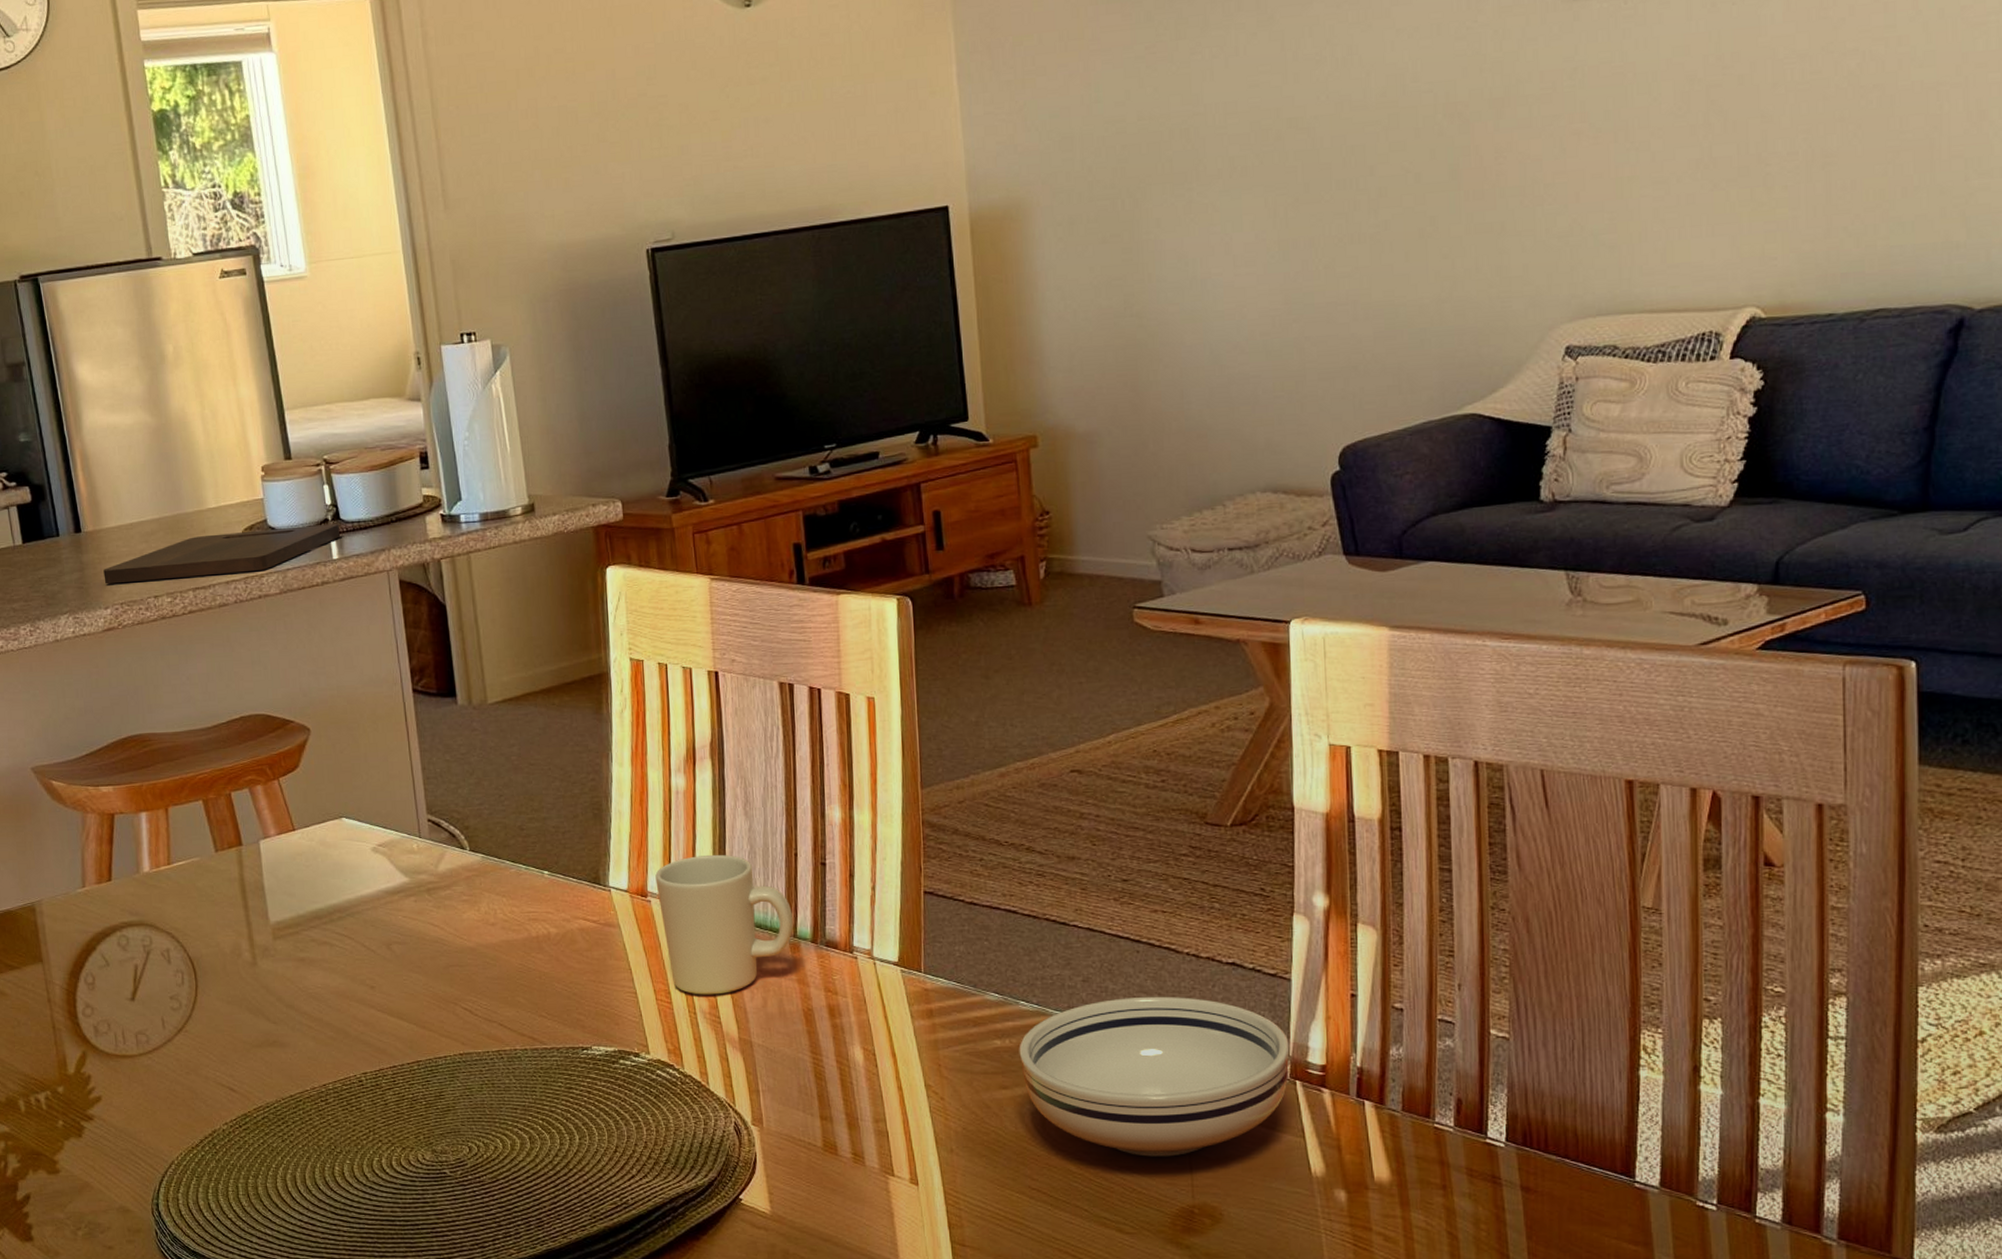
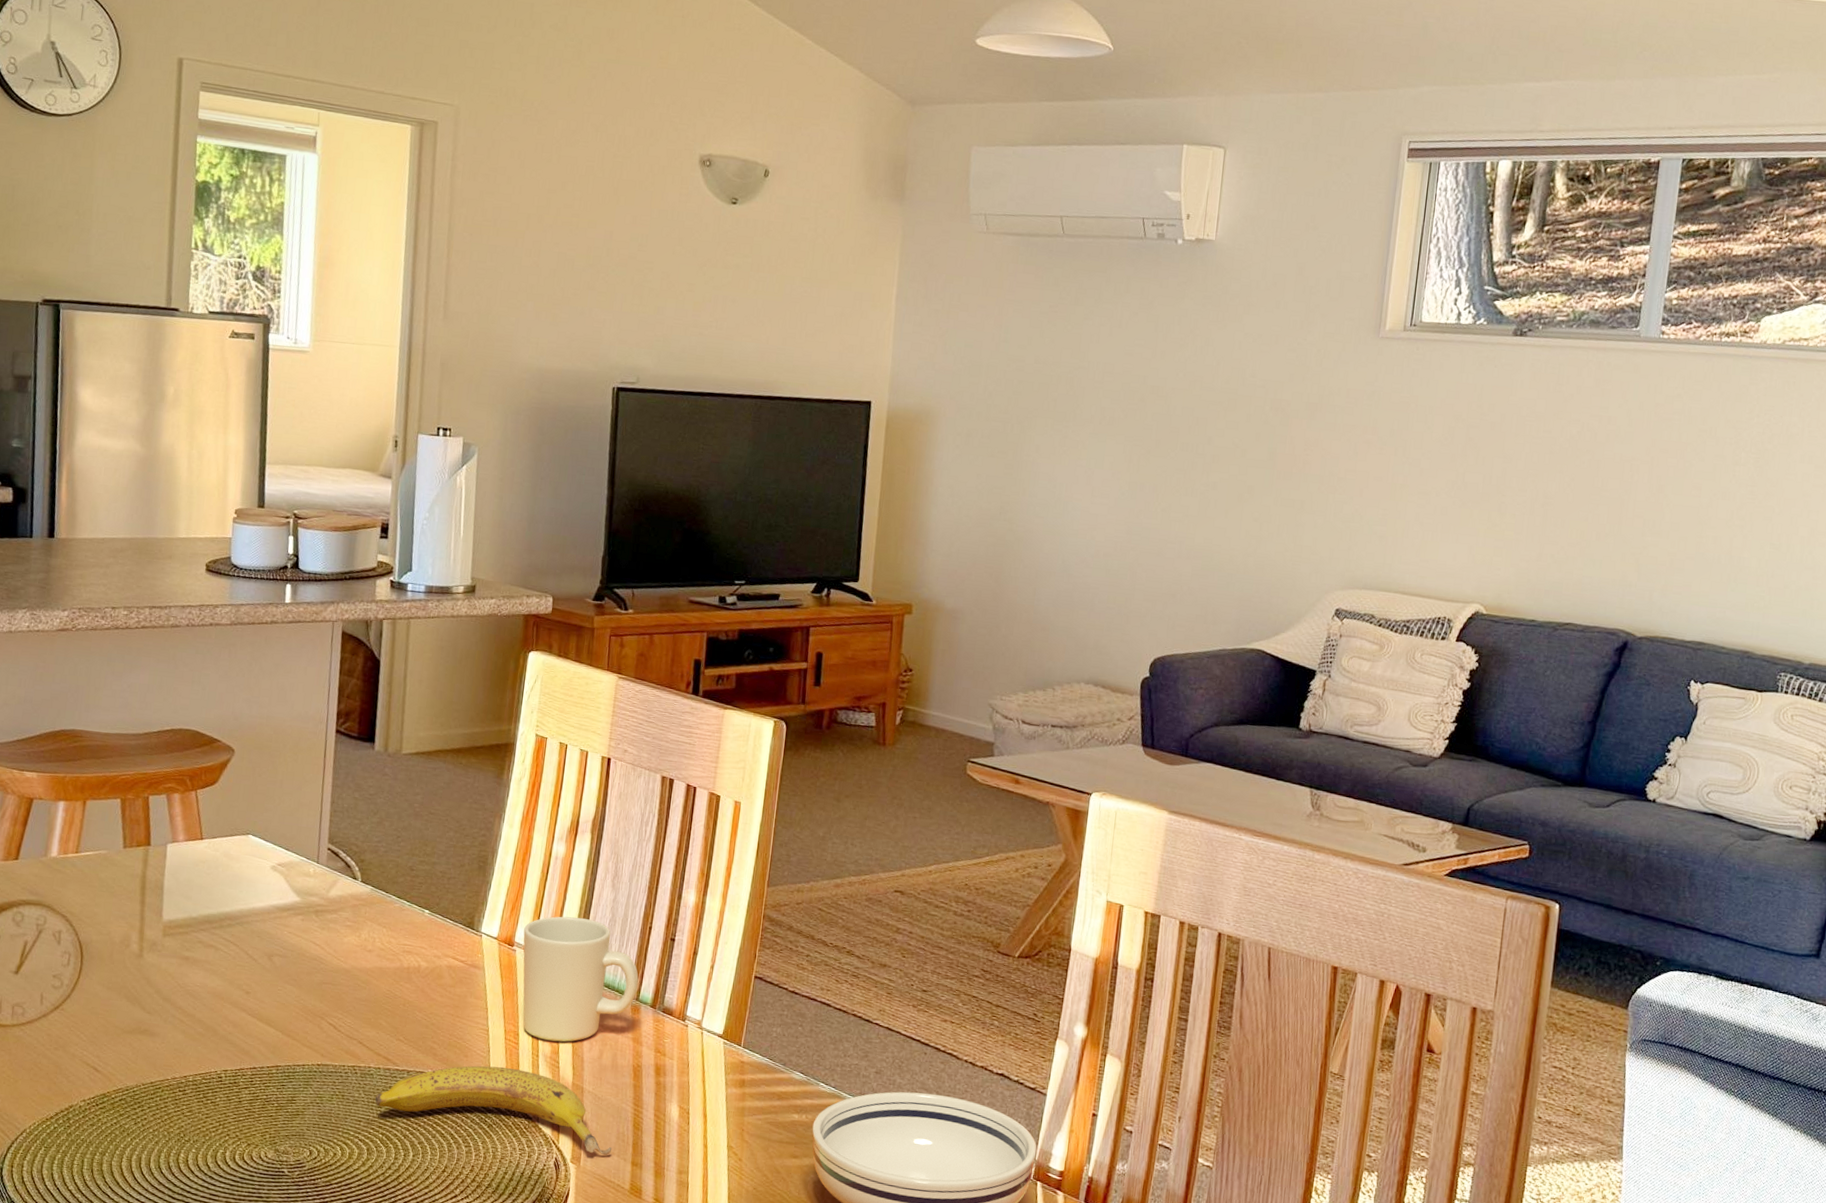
cutting board: present [103,524,341,584] -> none [67,560,297,602]
fruit: none [527,1030,796,1113] -> present [374,1065,612,1156]

